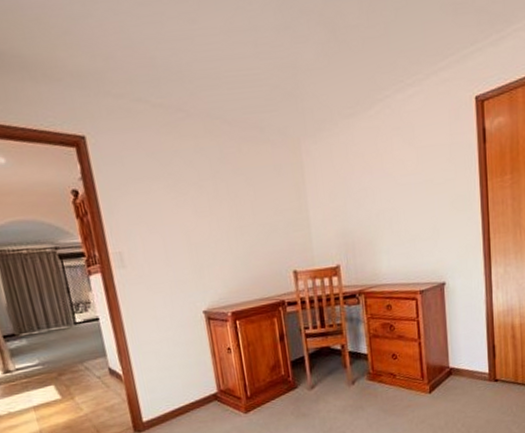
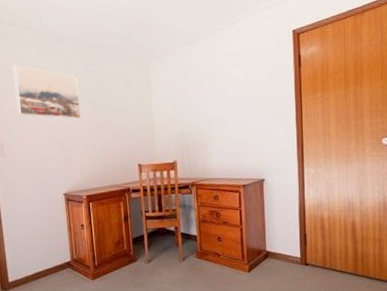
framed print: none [126,149,219,218] -> present [12,64,81,119]

